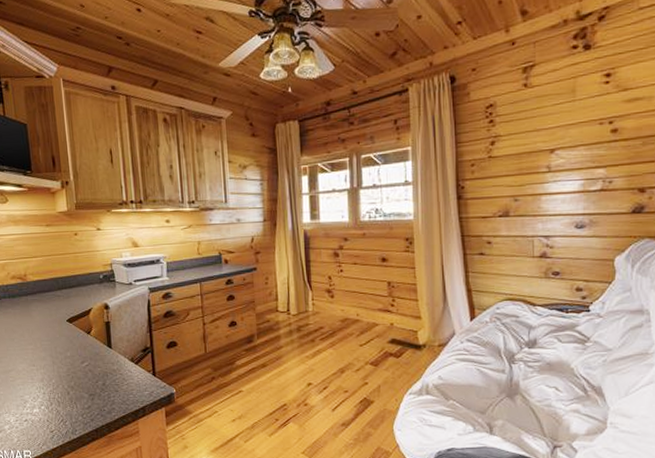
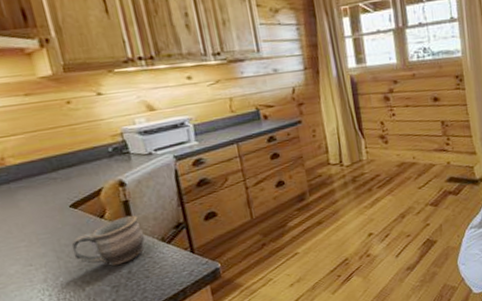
mug: none [64,335,118,377] -> present [71,215,145,267]

